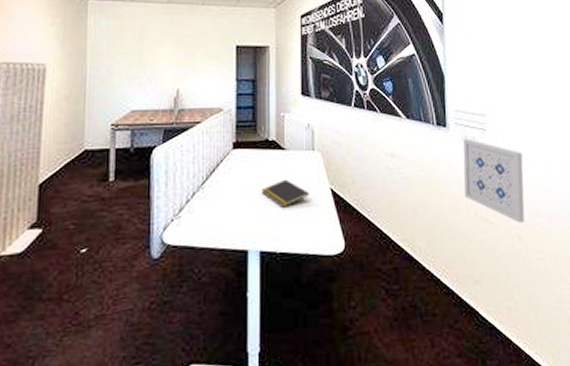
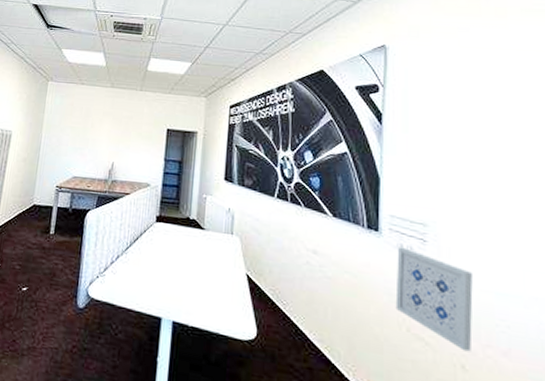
notepad: present [261,179,309,207] -> none [178,257,225,284]

